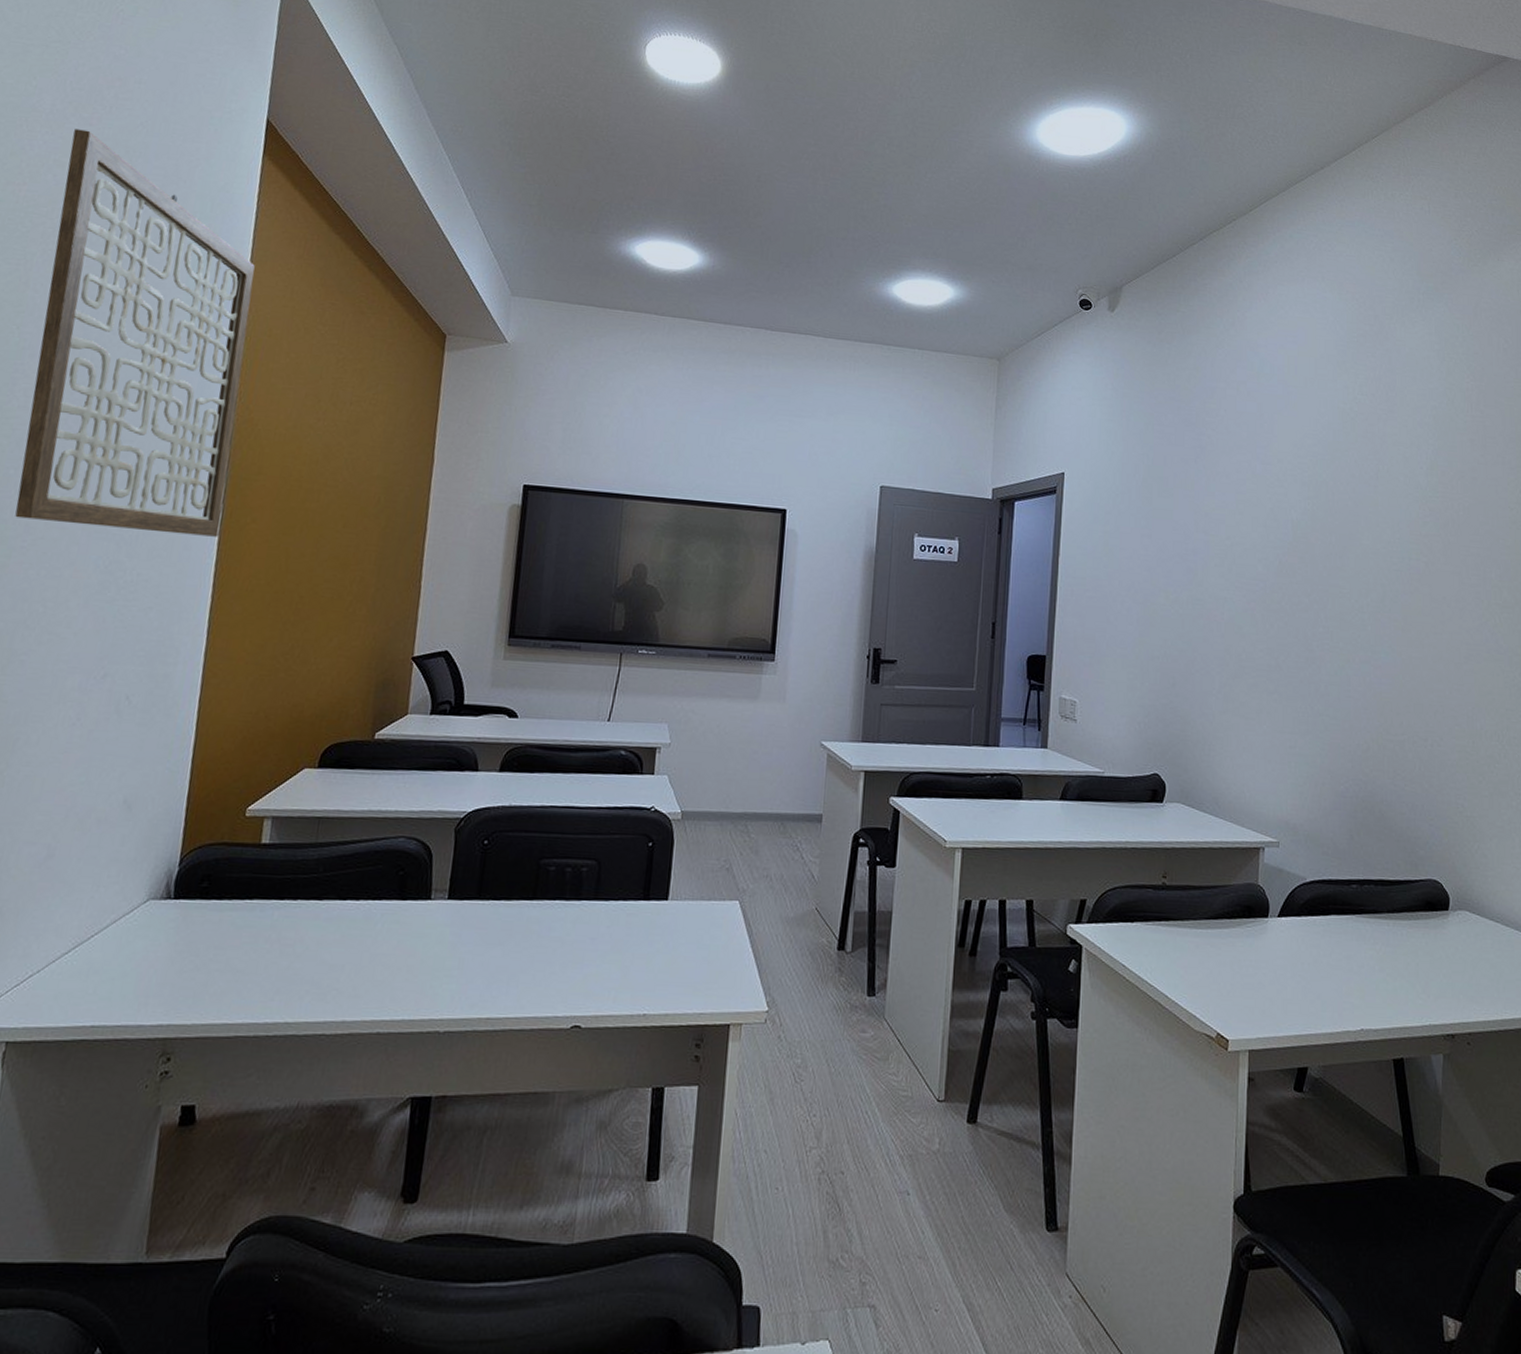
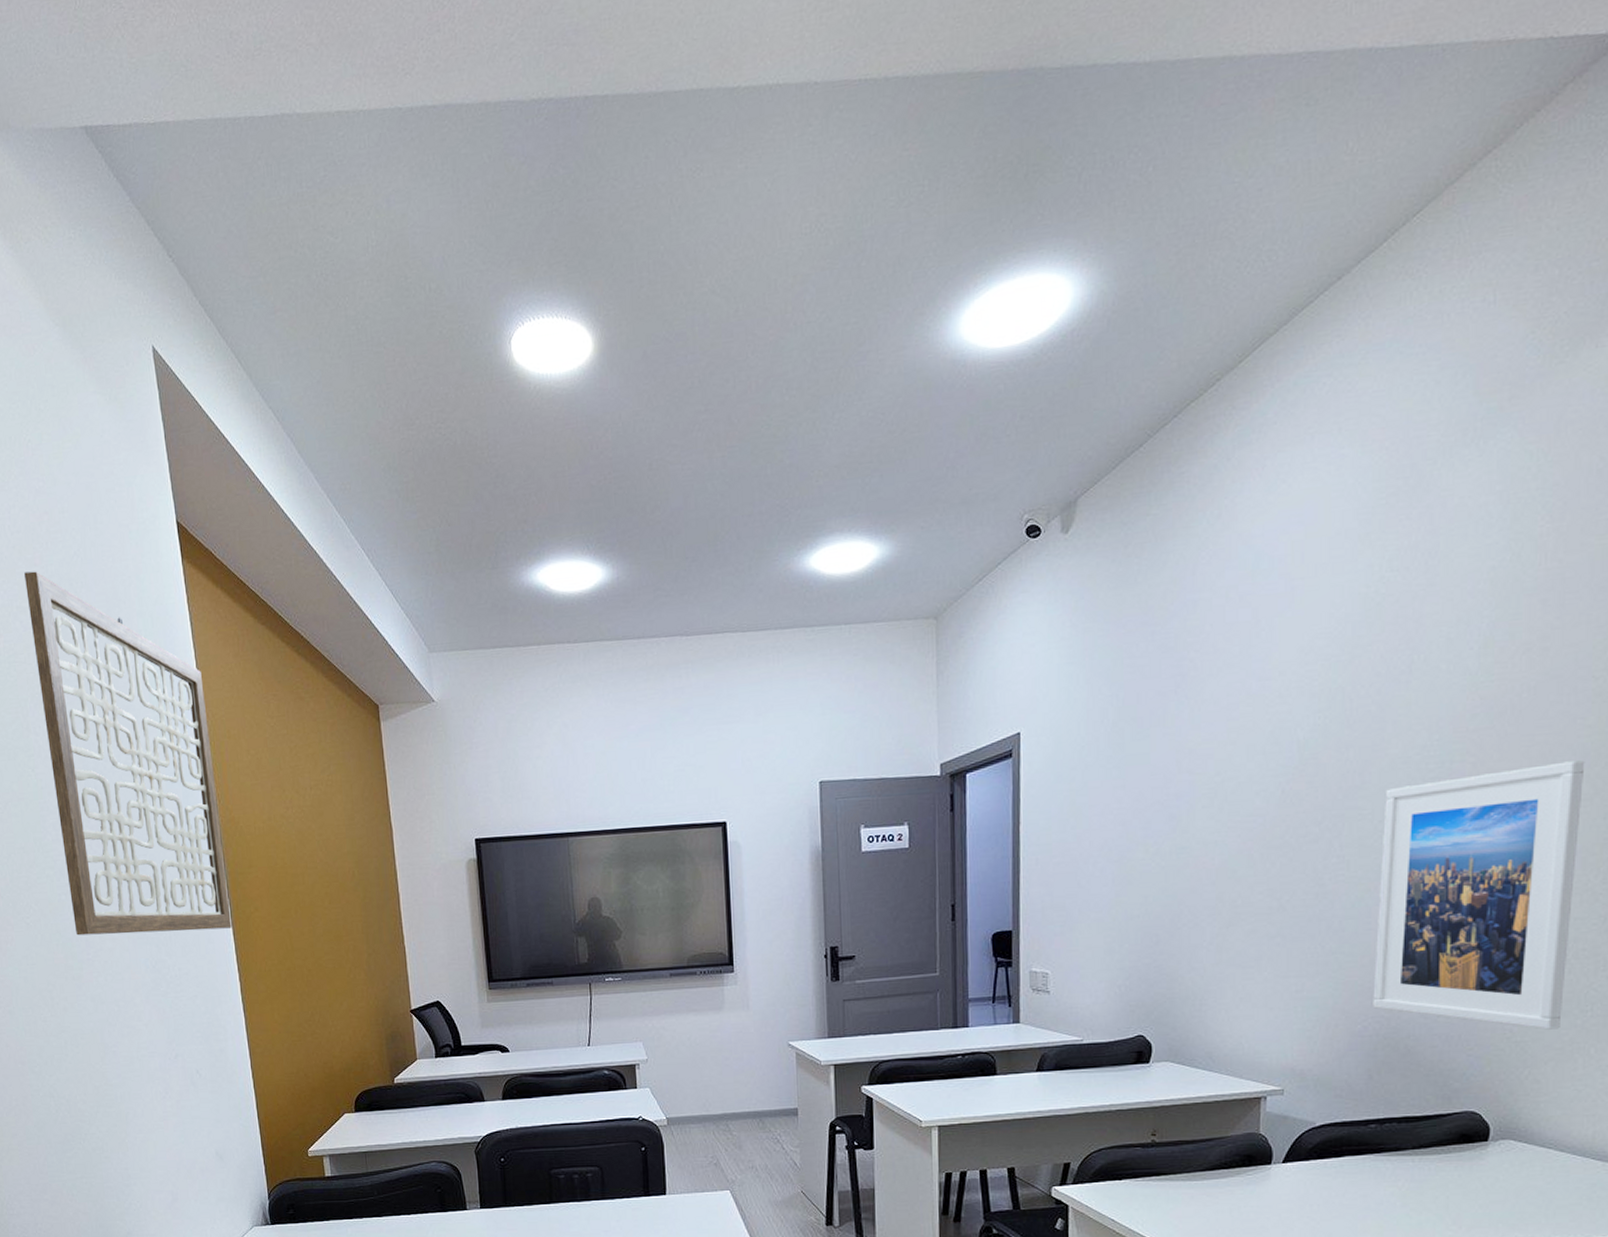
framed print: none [1353,573,1507,808] -> present [1373,760,1585,1030]

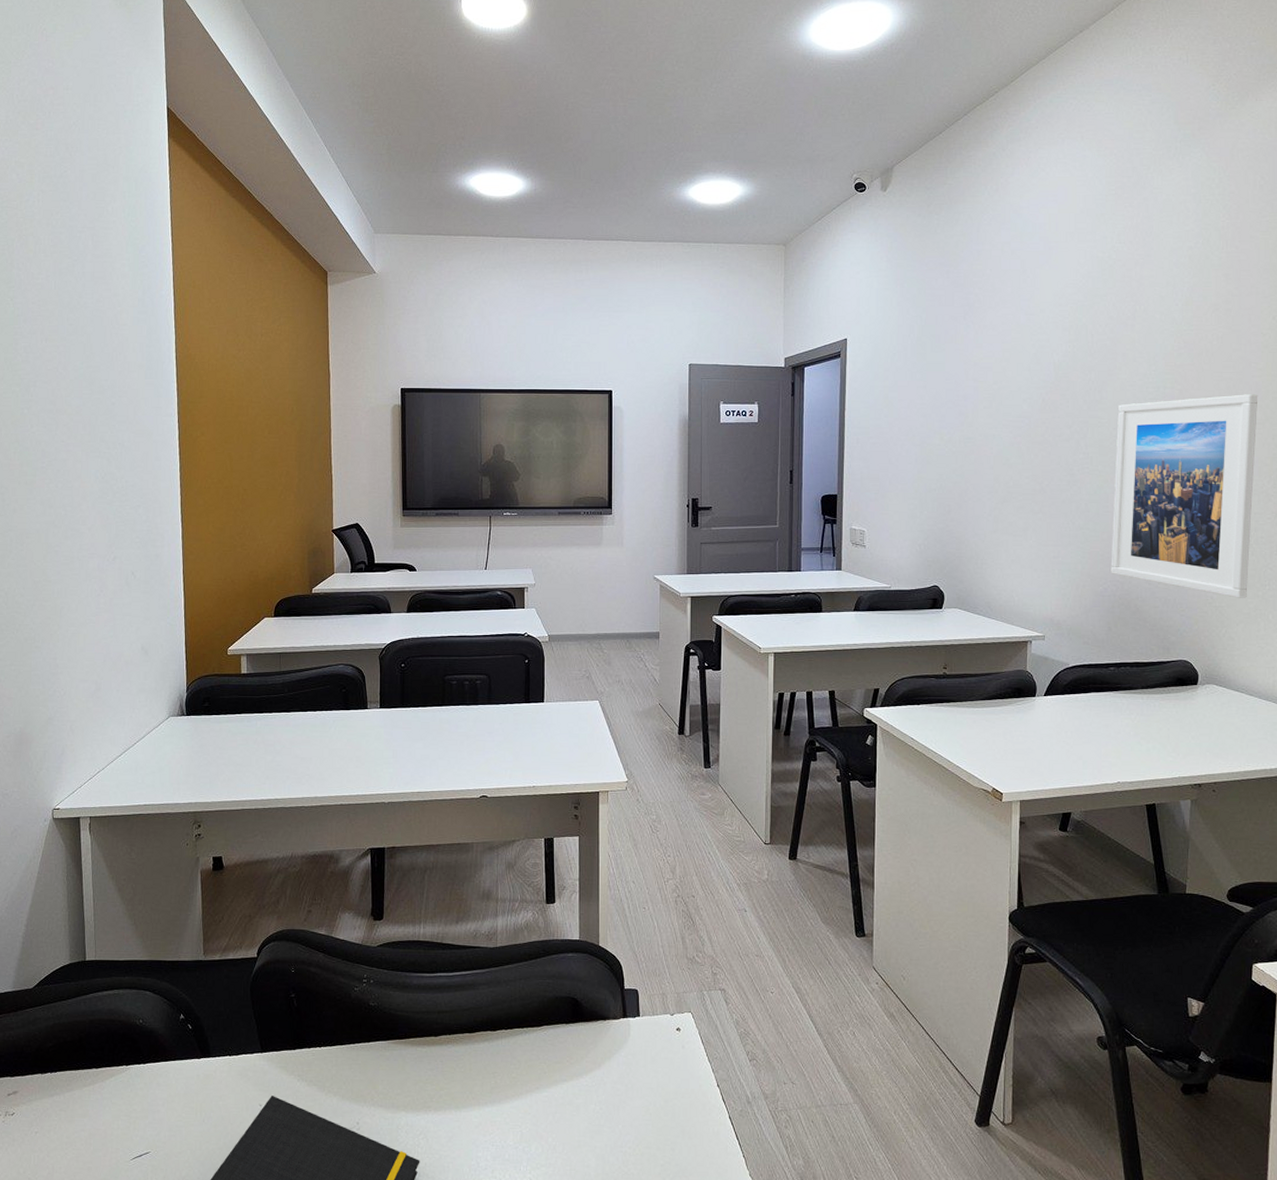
wall art: present [24,571,232,936] -> none [25,134,179,449]

